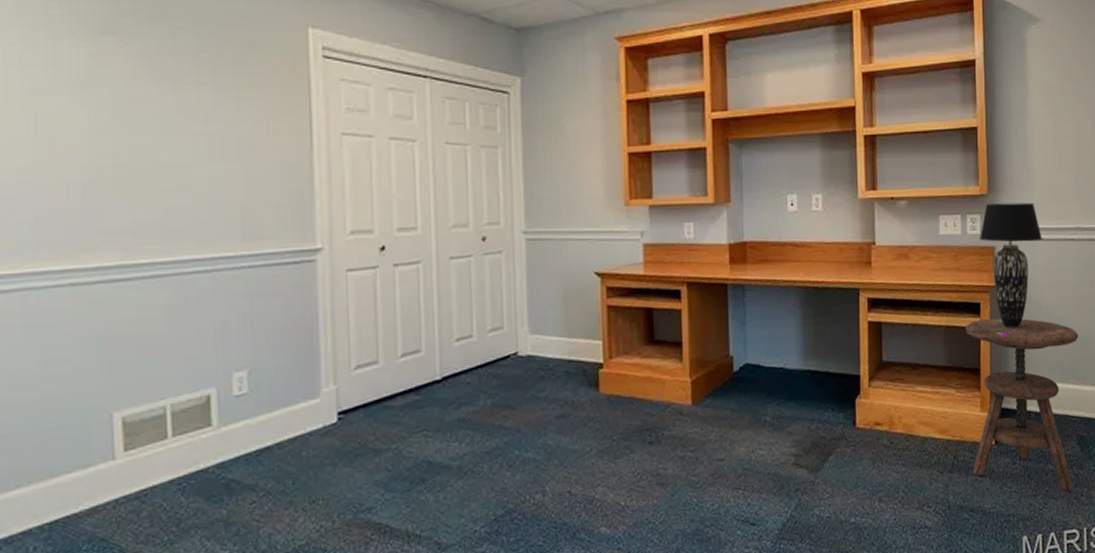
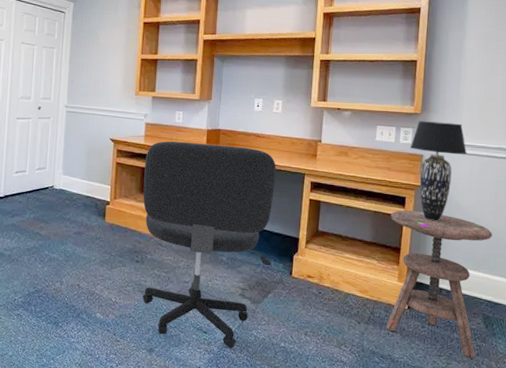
office chair: none [648,262,829,540] -> present [142,141,277,349]

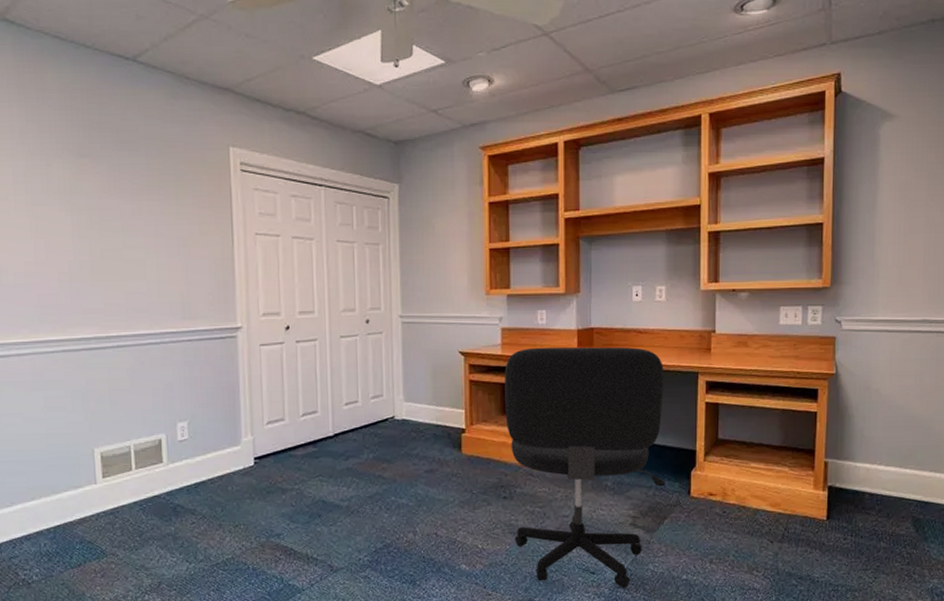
side table: present [386,210,493,359] -> none [801,404,920,569]
table lamp: present [409,121,468,221] -> none [819,295,887,414]

